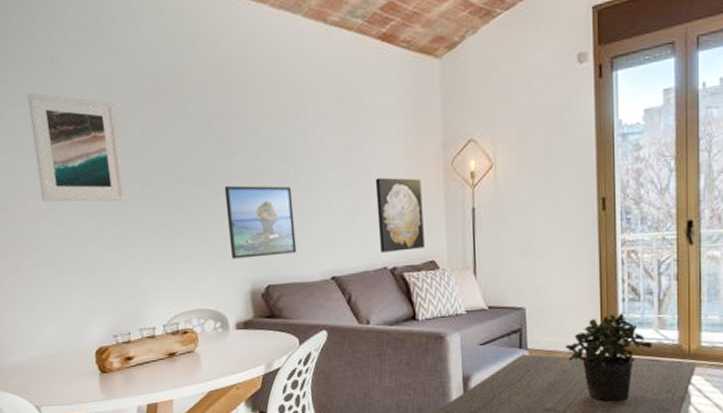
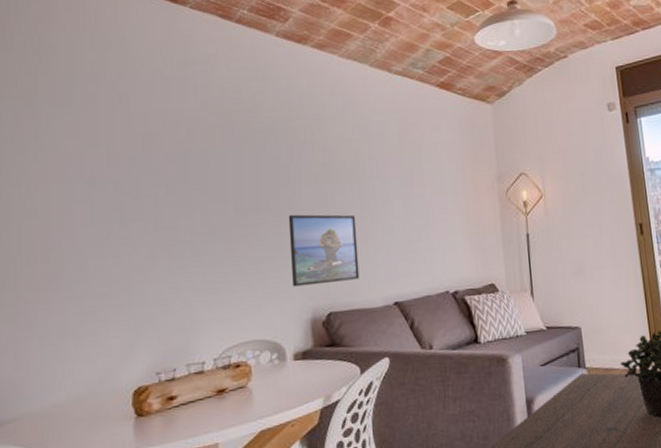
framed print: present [27,93,126,202] -> none [90,125,184,232]
wall art: present [375,177,425,253] -> none [436,206,484,277]

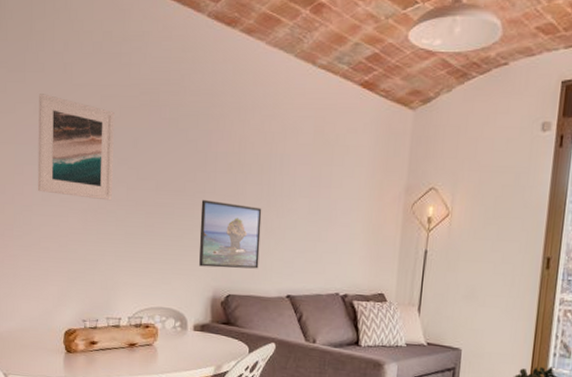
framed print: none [90,125,184,232] -> present [37,94,115,201]

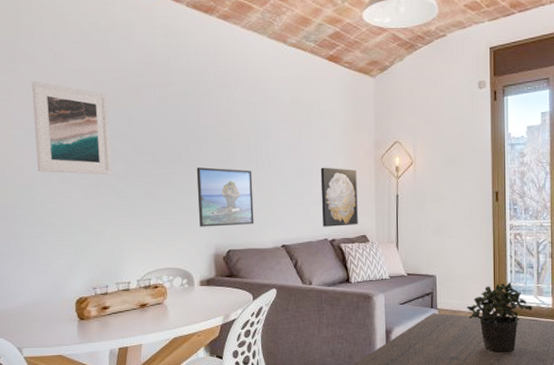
wall art: none [335,211,381,281] -> present [320,167,358,227]

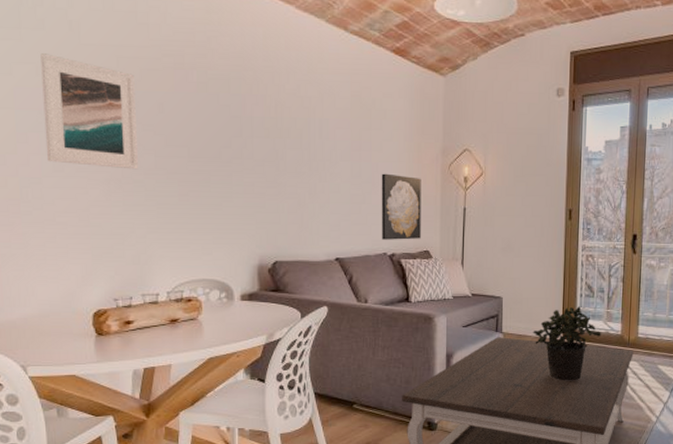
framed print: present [196,167,254,227] -> none [239,166,305,235]

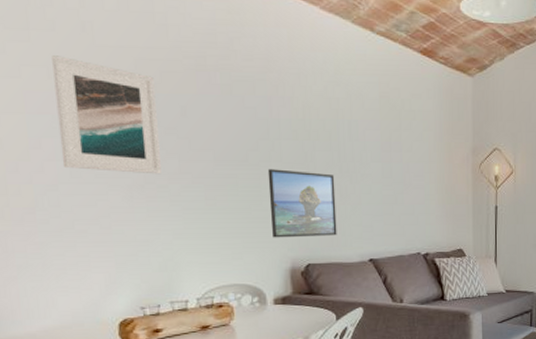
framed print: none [239,166,305,235] -> present [267,169,337,238]
wall art: present [381,173,421,240] -> none [412,173,454,240]

